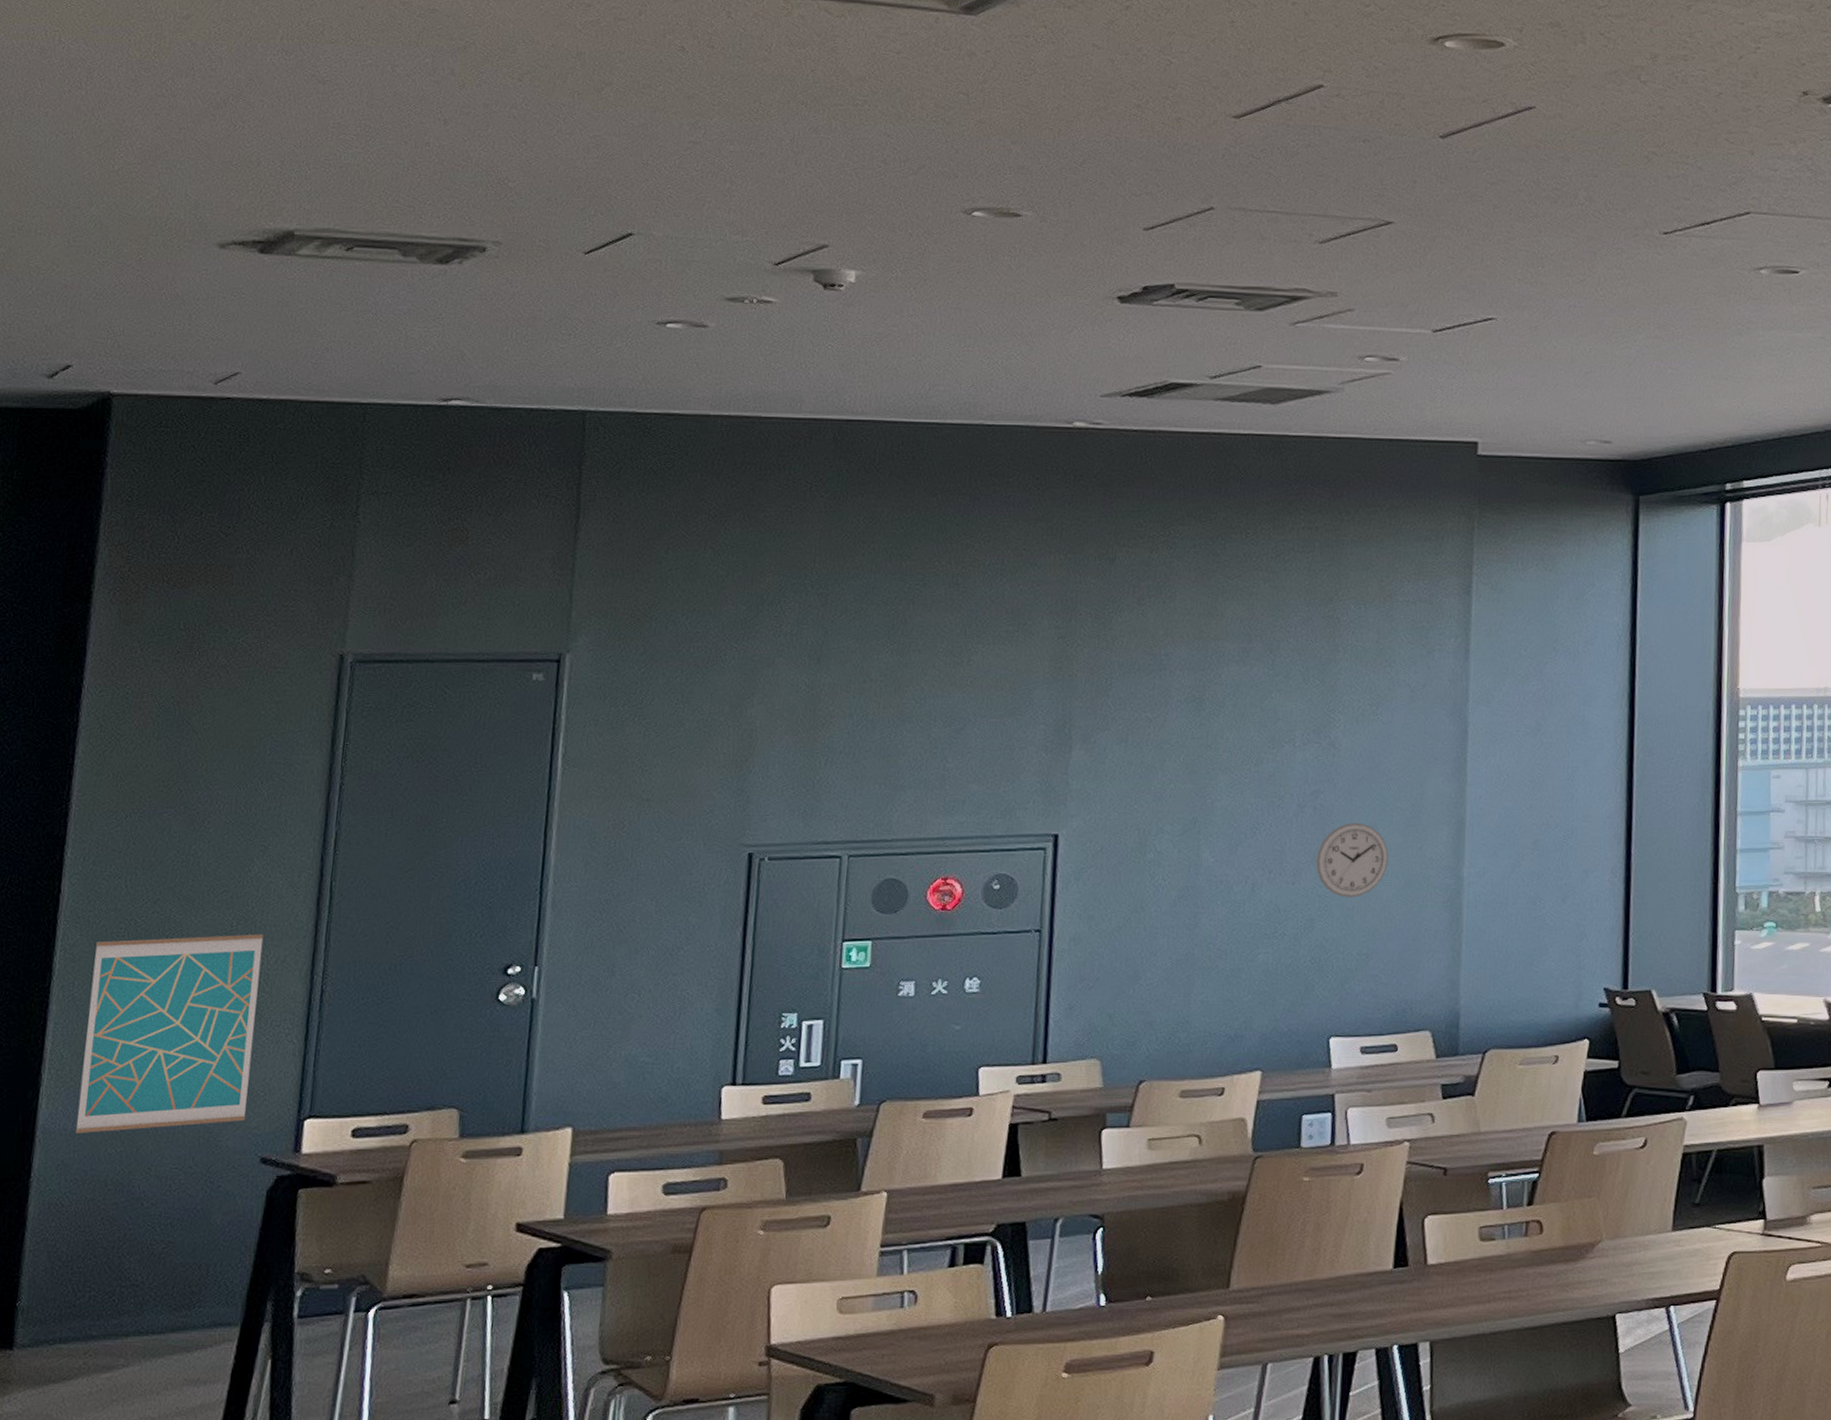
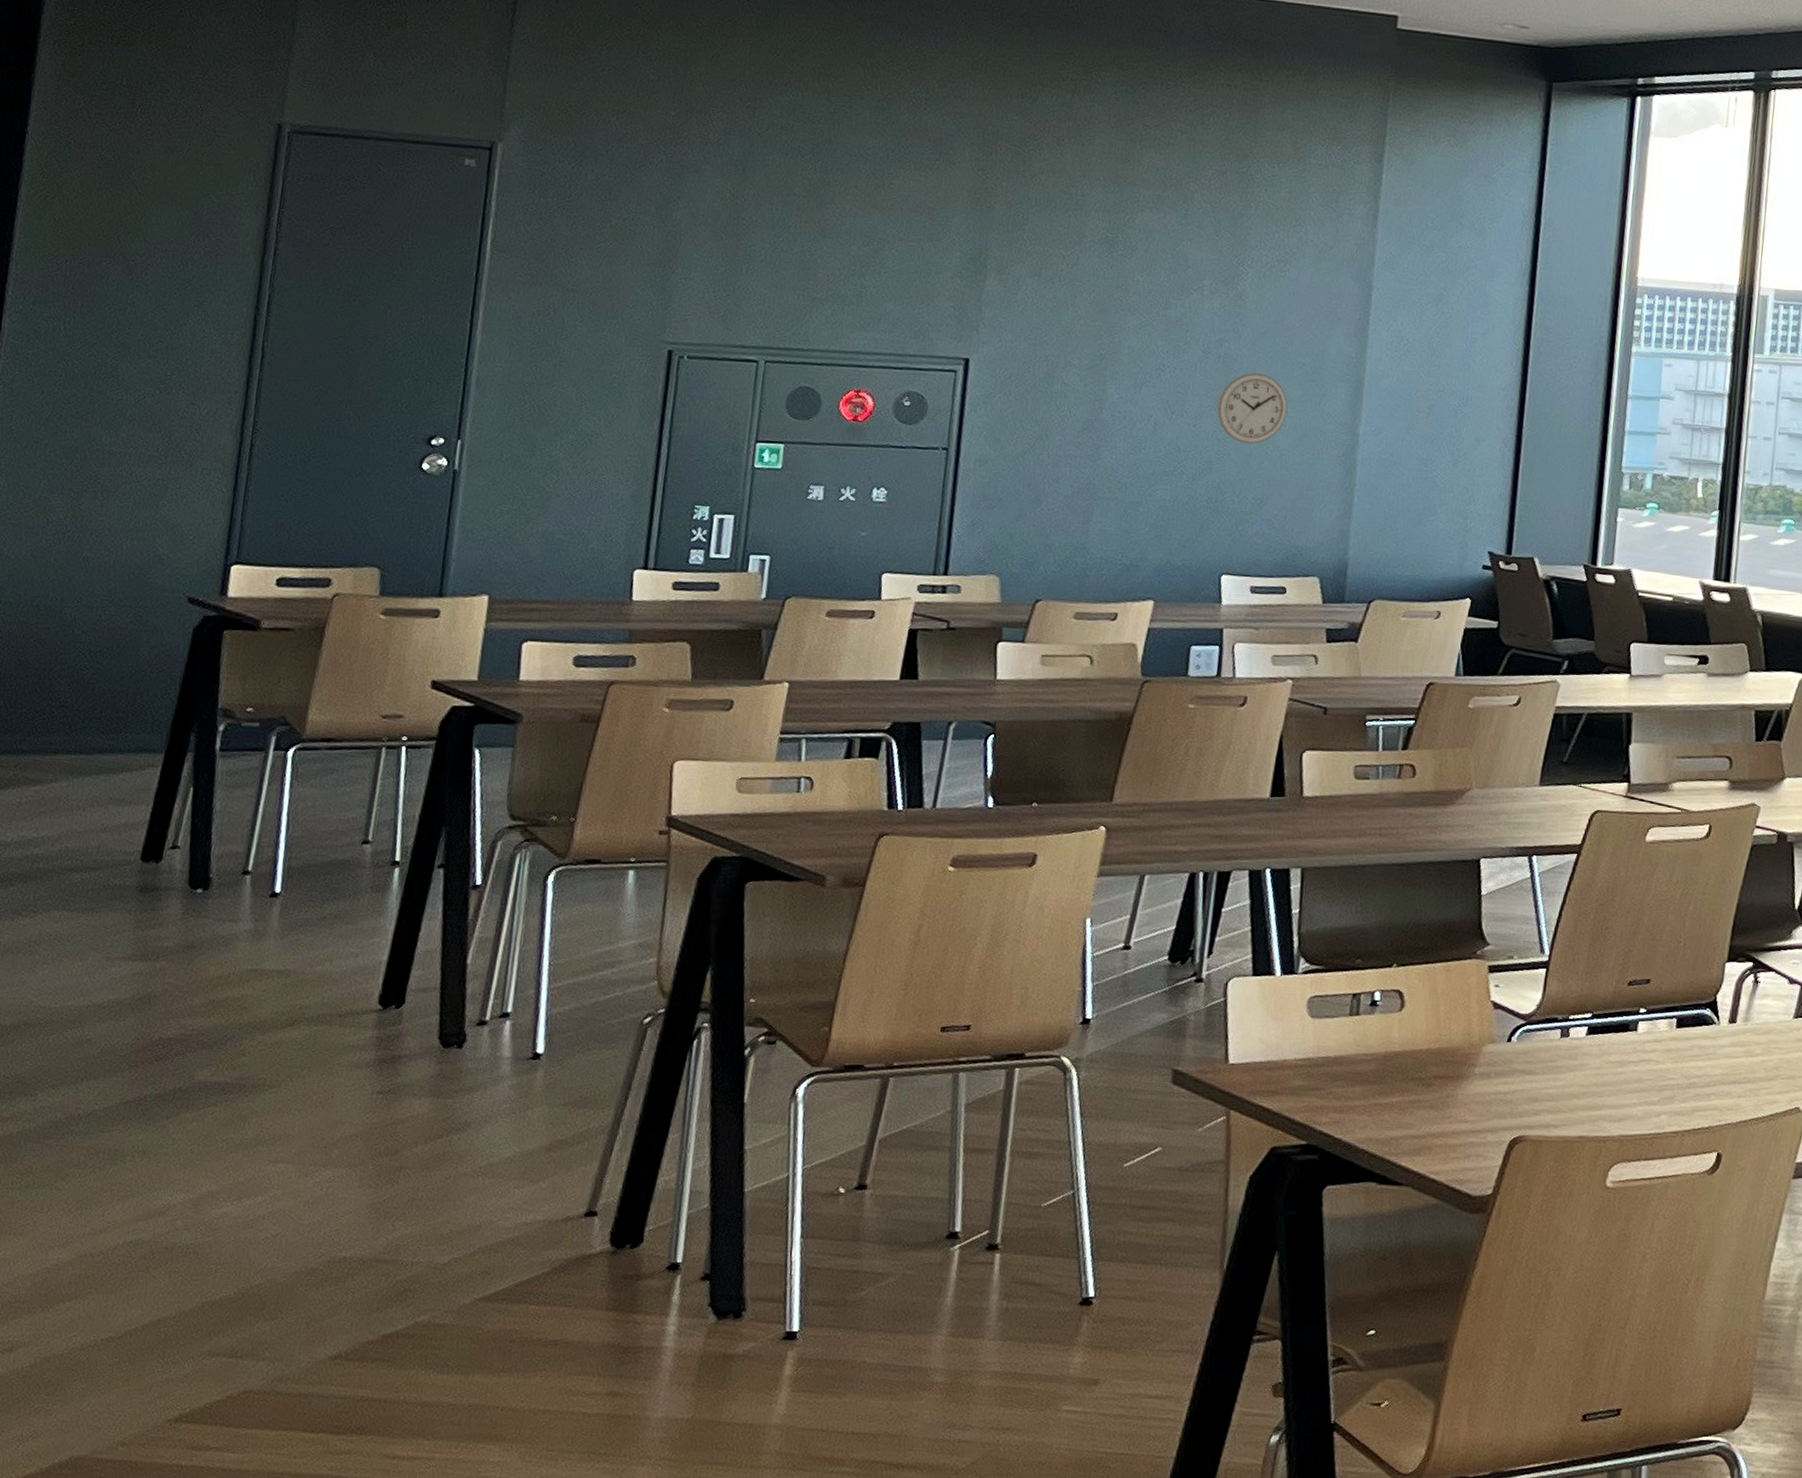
wall art: present [76,934,264,1133] -> none [11,379,197,562]

